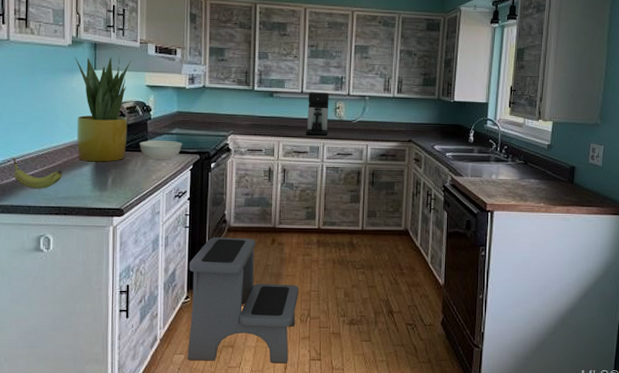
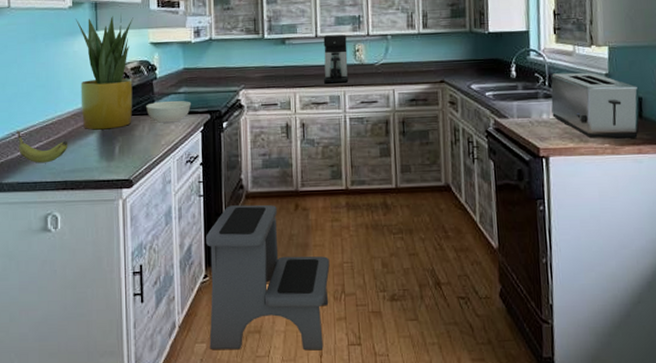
toaster: none [500,141,573,200] -> present [551,72,640,139]

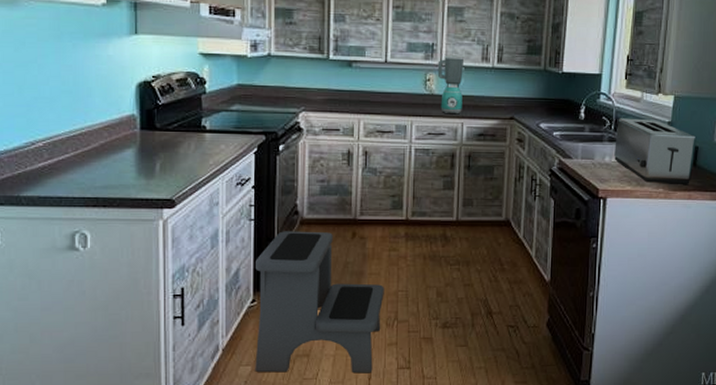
fruit: present [16,130,68,163] -> none [37,139,100,177]
planter: present [75,13,133,130] -> none [109,17,180,145]
bowl: present [145,100,192,123] -> none [192,118,245,142]
coffee maker: present [323,34,349,84] -> none [391,61,418,112]
blender: none [365,25,393,82] -> present [437,55,465,115]

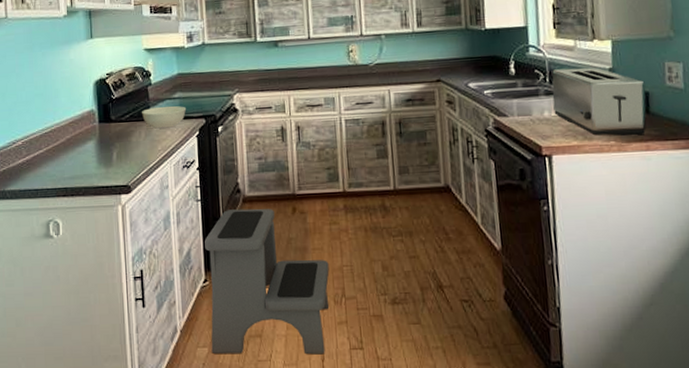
bowl: none [192,118,245,142] -> present [141,105,187,129]
blender: present [437,55,465,115] -> none [359,24,388,83]

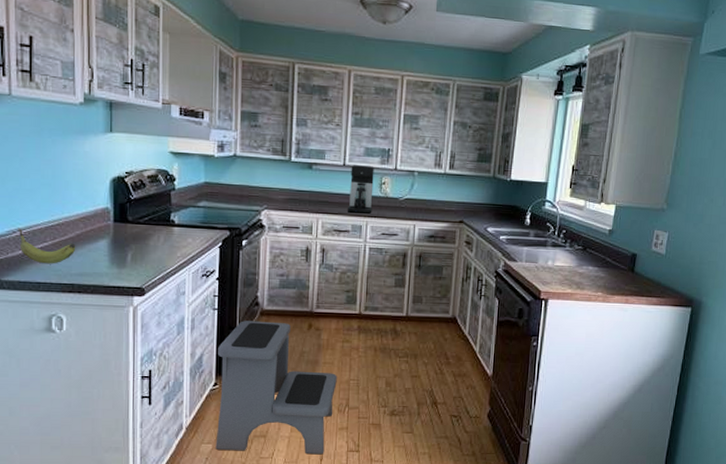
fruit: none [17,138,67,171] -> present [18,228,76,264]
bowl: present [141,105,187,129] -> none [161,213,211,236]
coffee maker: none [316,35,343,86] -> present [348,165,374,214]
toaster: present [551,67,647,136] -> none [557,225,636,289]

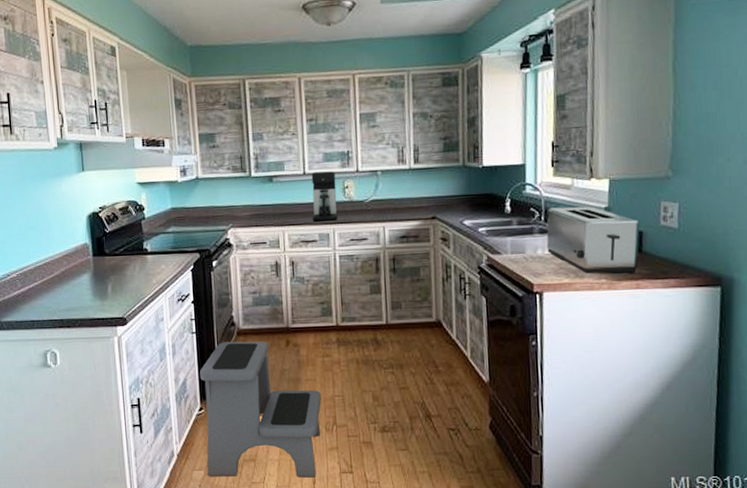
fruit: present [18,228,76,264] -> none [11,271,62,303]
toaster: none [557,225,636,289] -> present [546,206,640,274]

